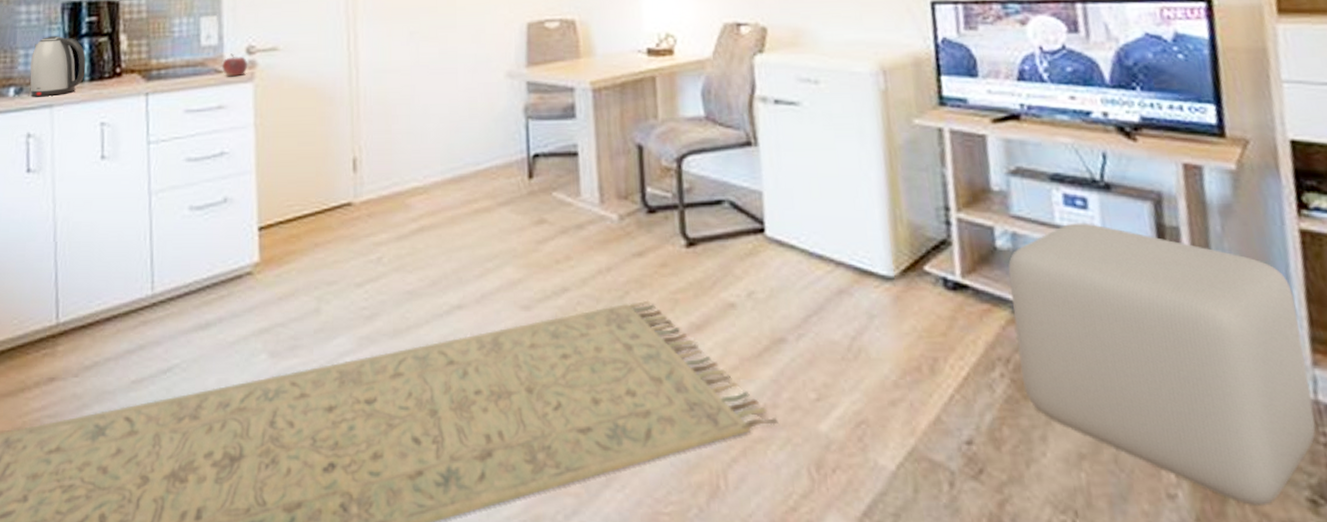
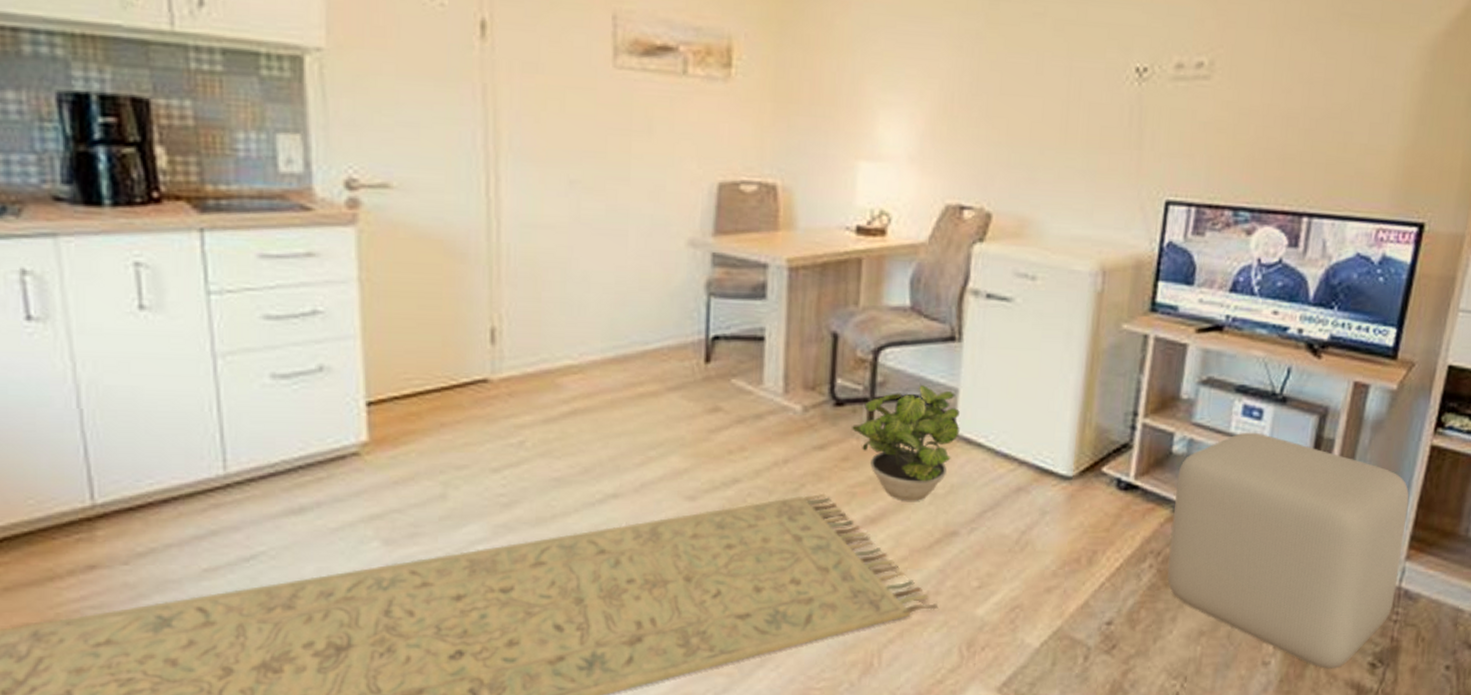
kettle: present [30,35,86,97] -> none [14,137,105,222]
fruit: present [221,53,248,77] -> none [309,186,348,217]
potted plant: none [666,190,771,306] -> present [852,385,960,501]

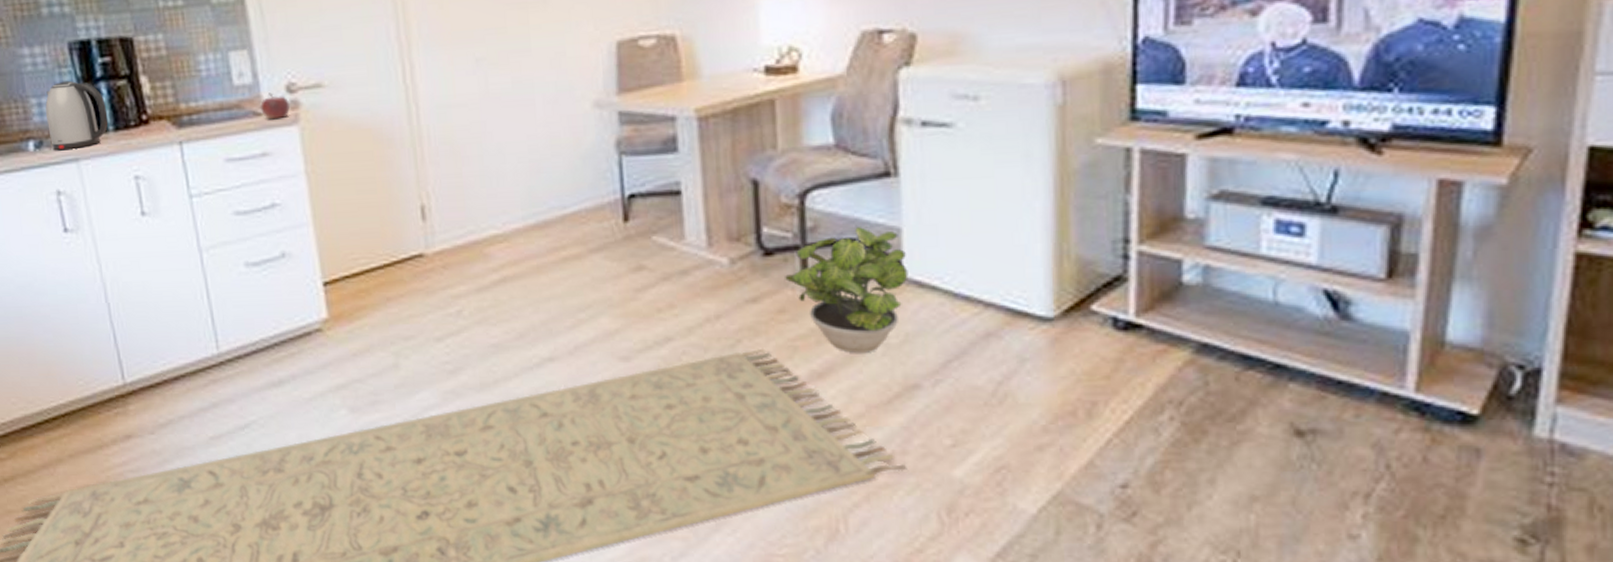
kettle: none [14,137,105,222] -> present [45,80,108,151]
fruit: none [309,186,348,217] -> present [260,93,291,120]
pouf: present [1167,432,1409,669] -> none [1194,252,1550,545]

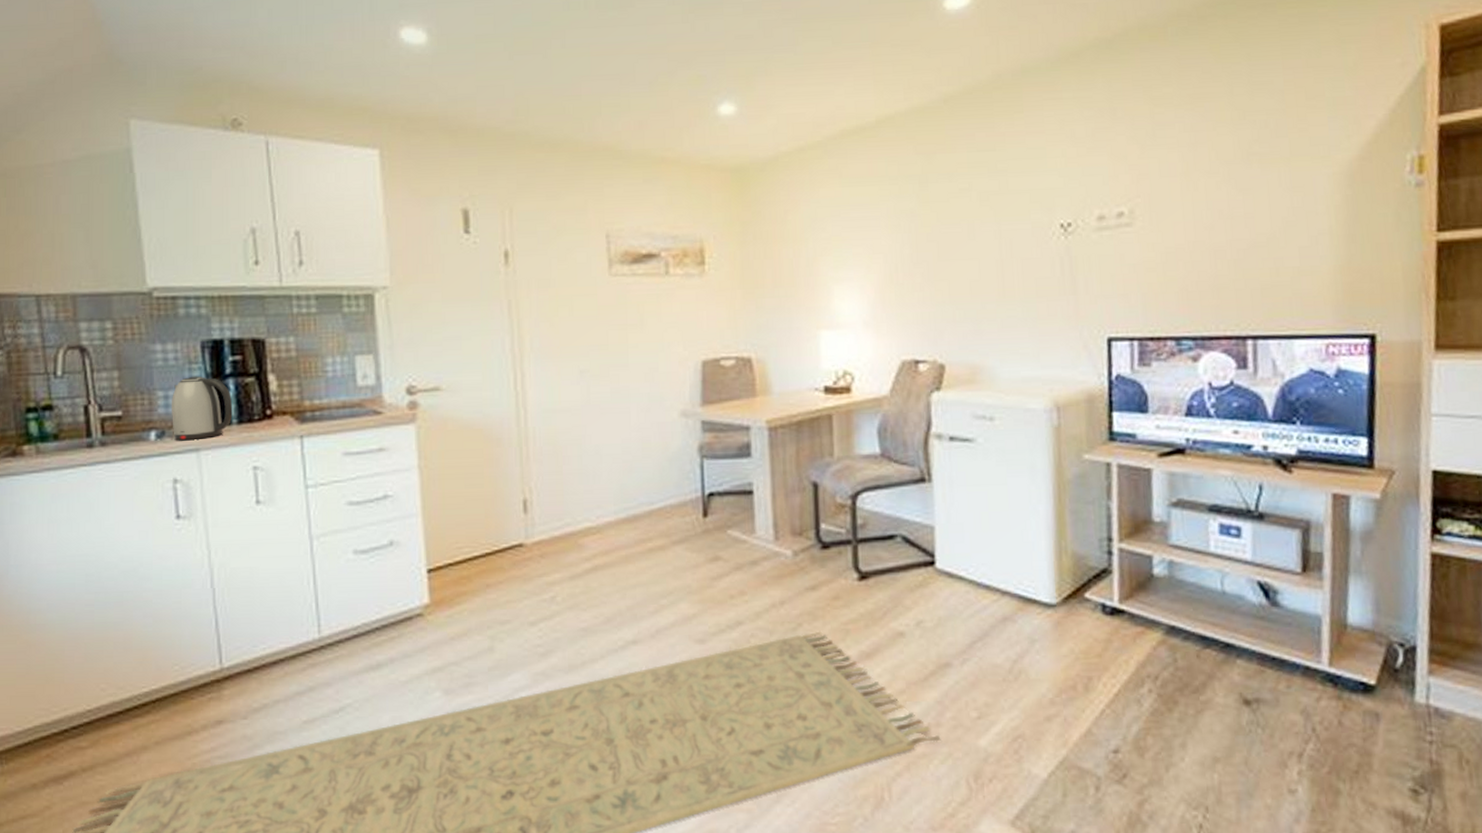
fruit: present [260,93,291,120] -> none [380,394,409,418]
potted plant: present [785,227,909,353] -> none [839,525,941,635]

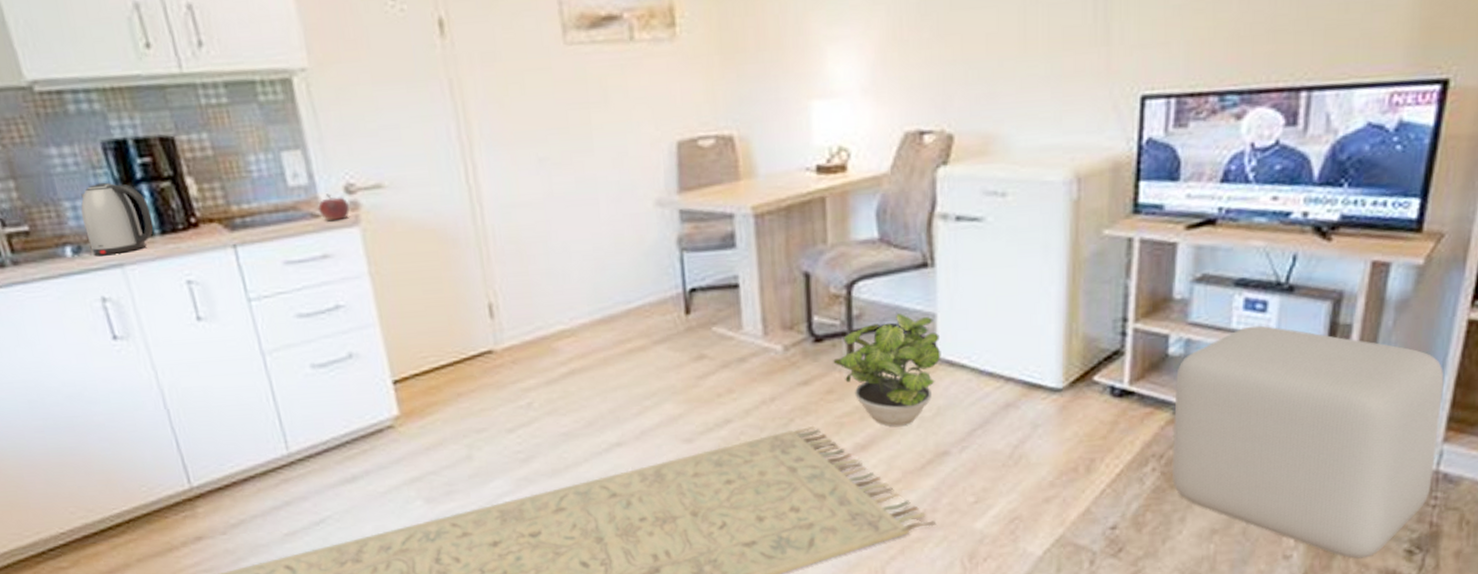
fruit: none [380,394,409,418] -> present [317,194,350,222]
potted plant: none [839,525,941,635] -> present [833,314,941,426]
pouf: none [1163,550,1425,796] -> present [1172,325,1444,559]

